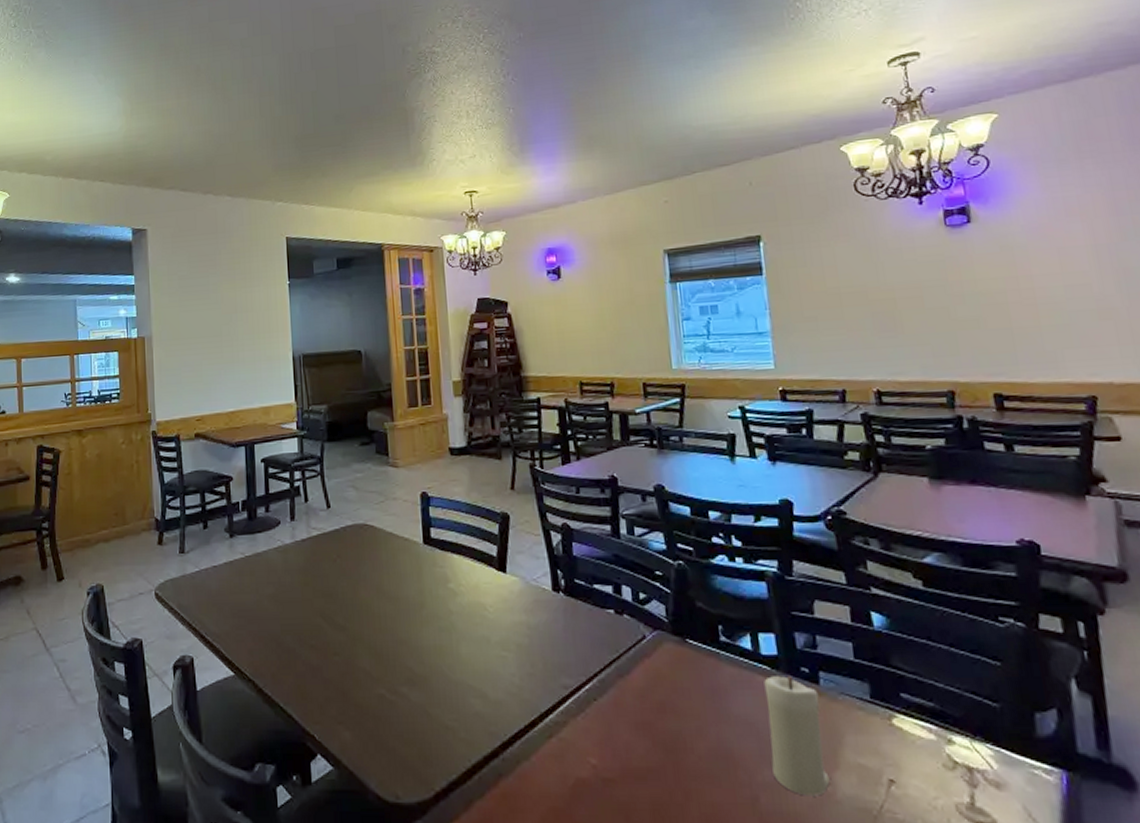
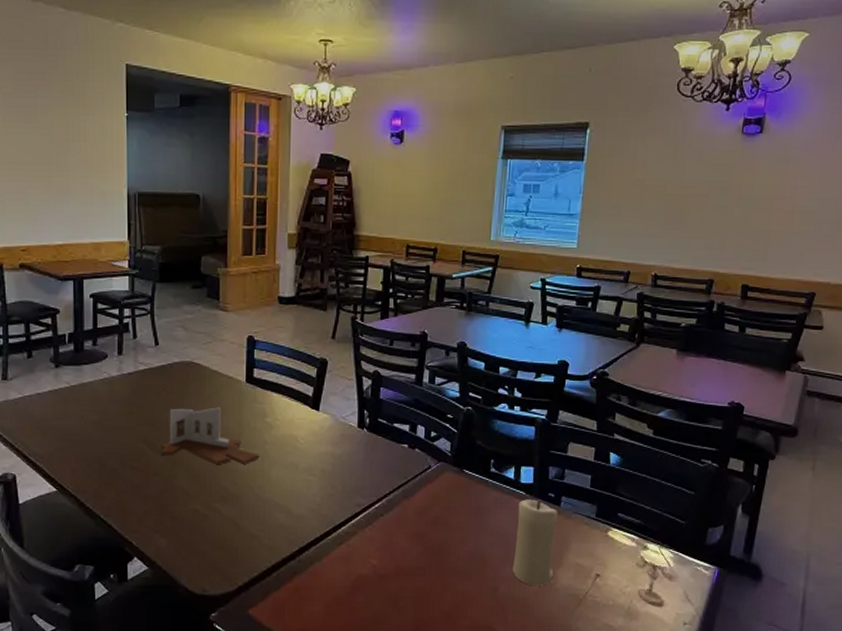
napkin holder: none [339,573,446,641] -> present [161,407,260,465]

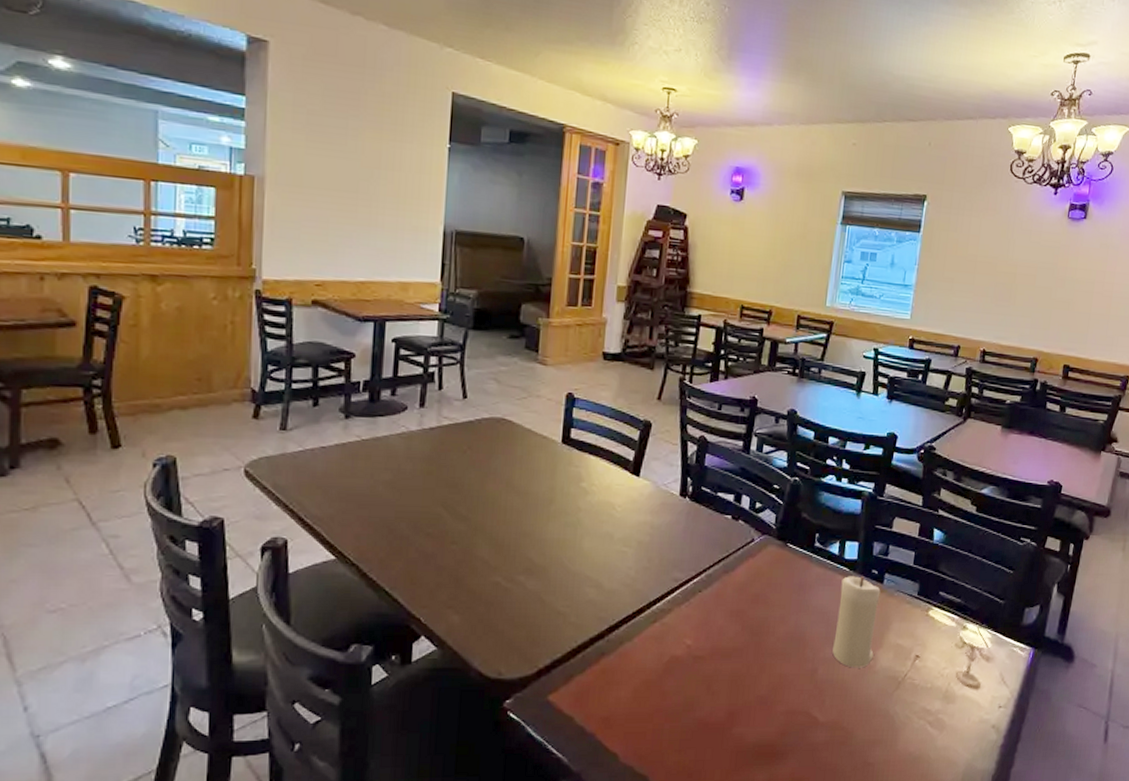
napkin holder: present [161,407,260,465] -> none [461,469,572,534]

